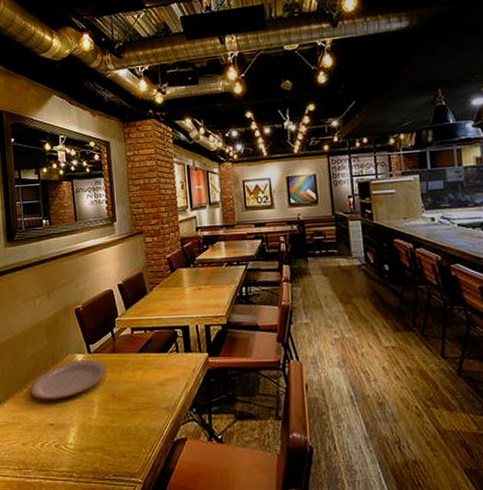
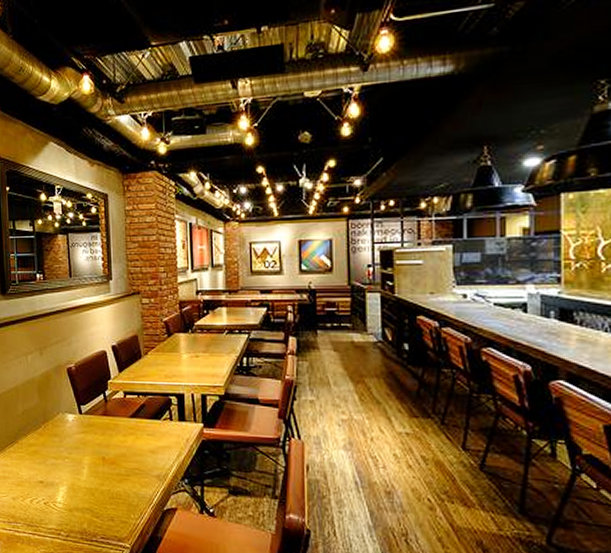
plate: present [30,360,106,400] -> none [20,421,97,458]

